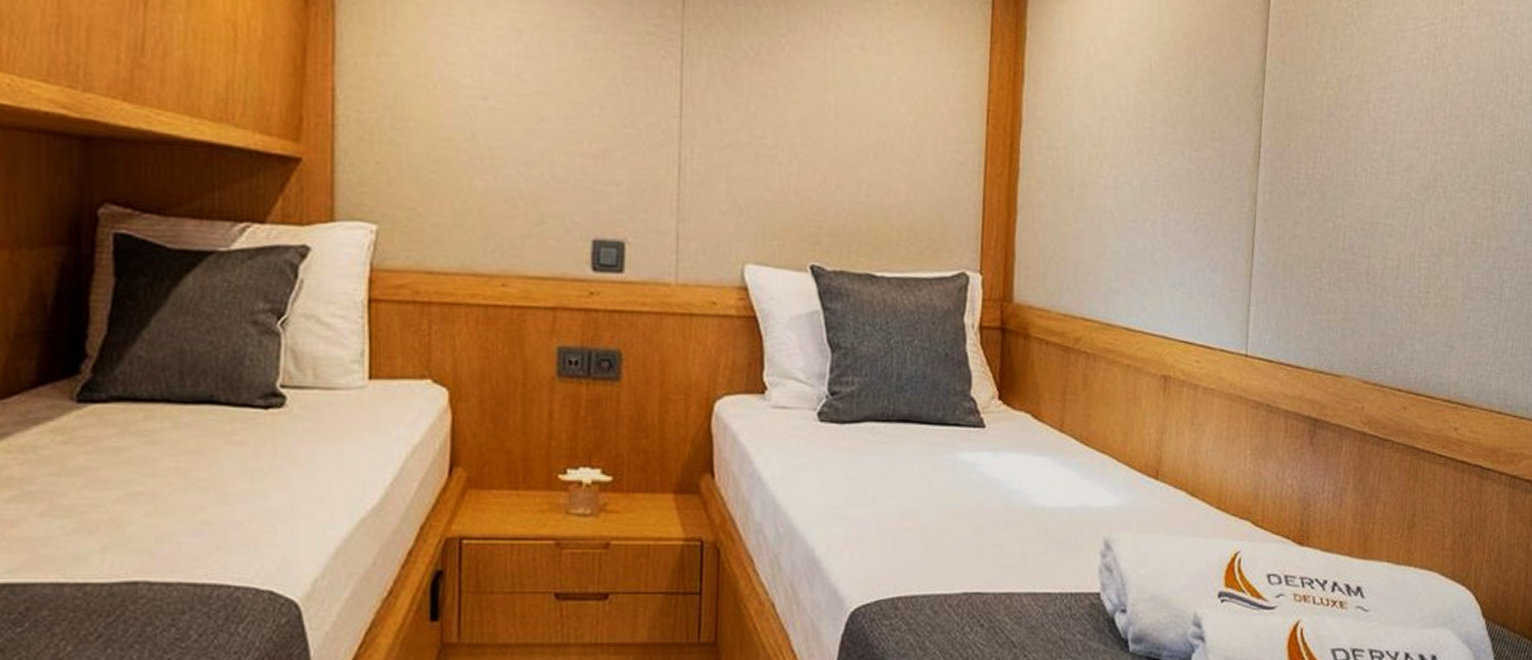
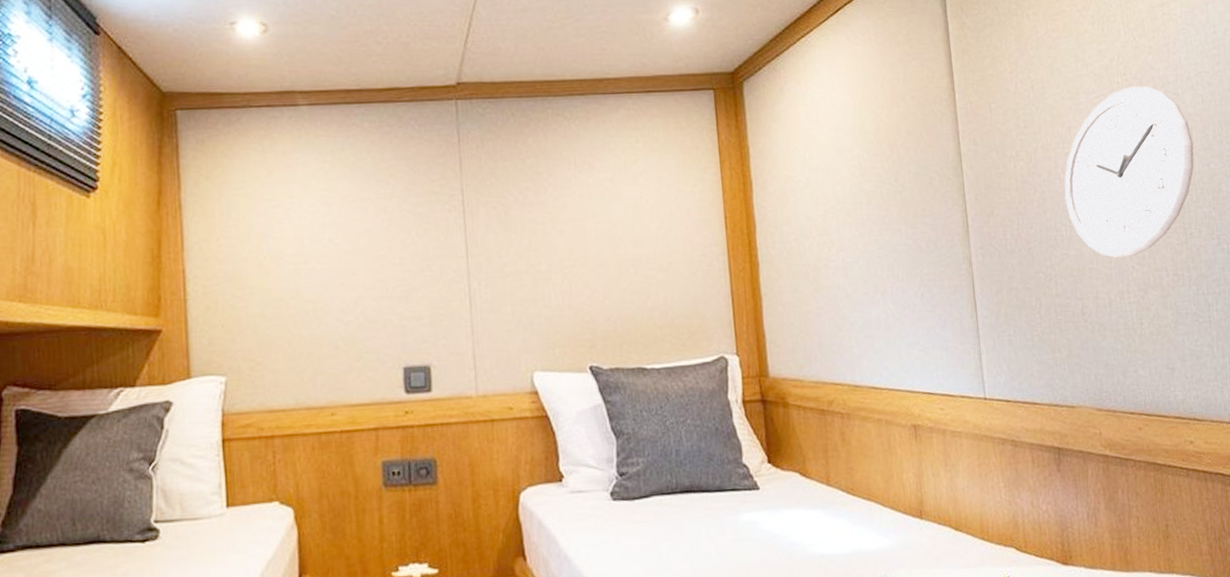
wall clock: none [1371,18,1522,216] -> present [1064,86,1194,258]

